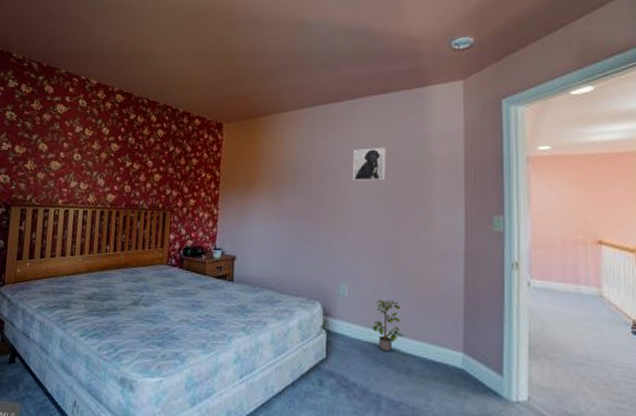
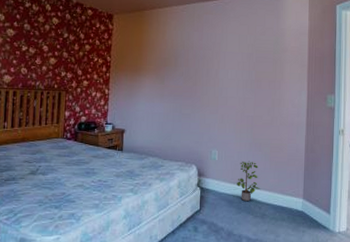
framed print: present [353,147,386,181] -> none [223,39,250,67]

